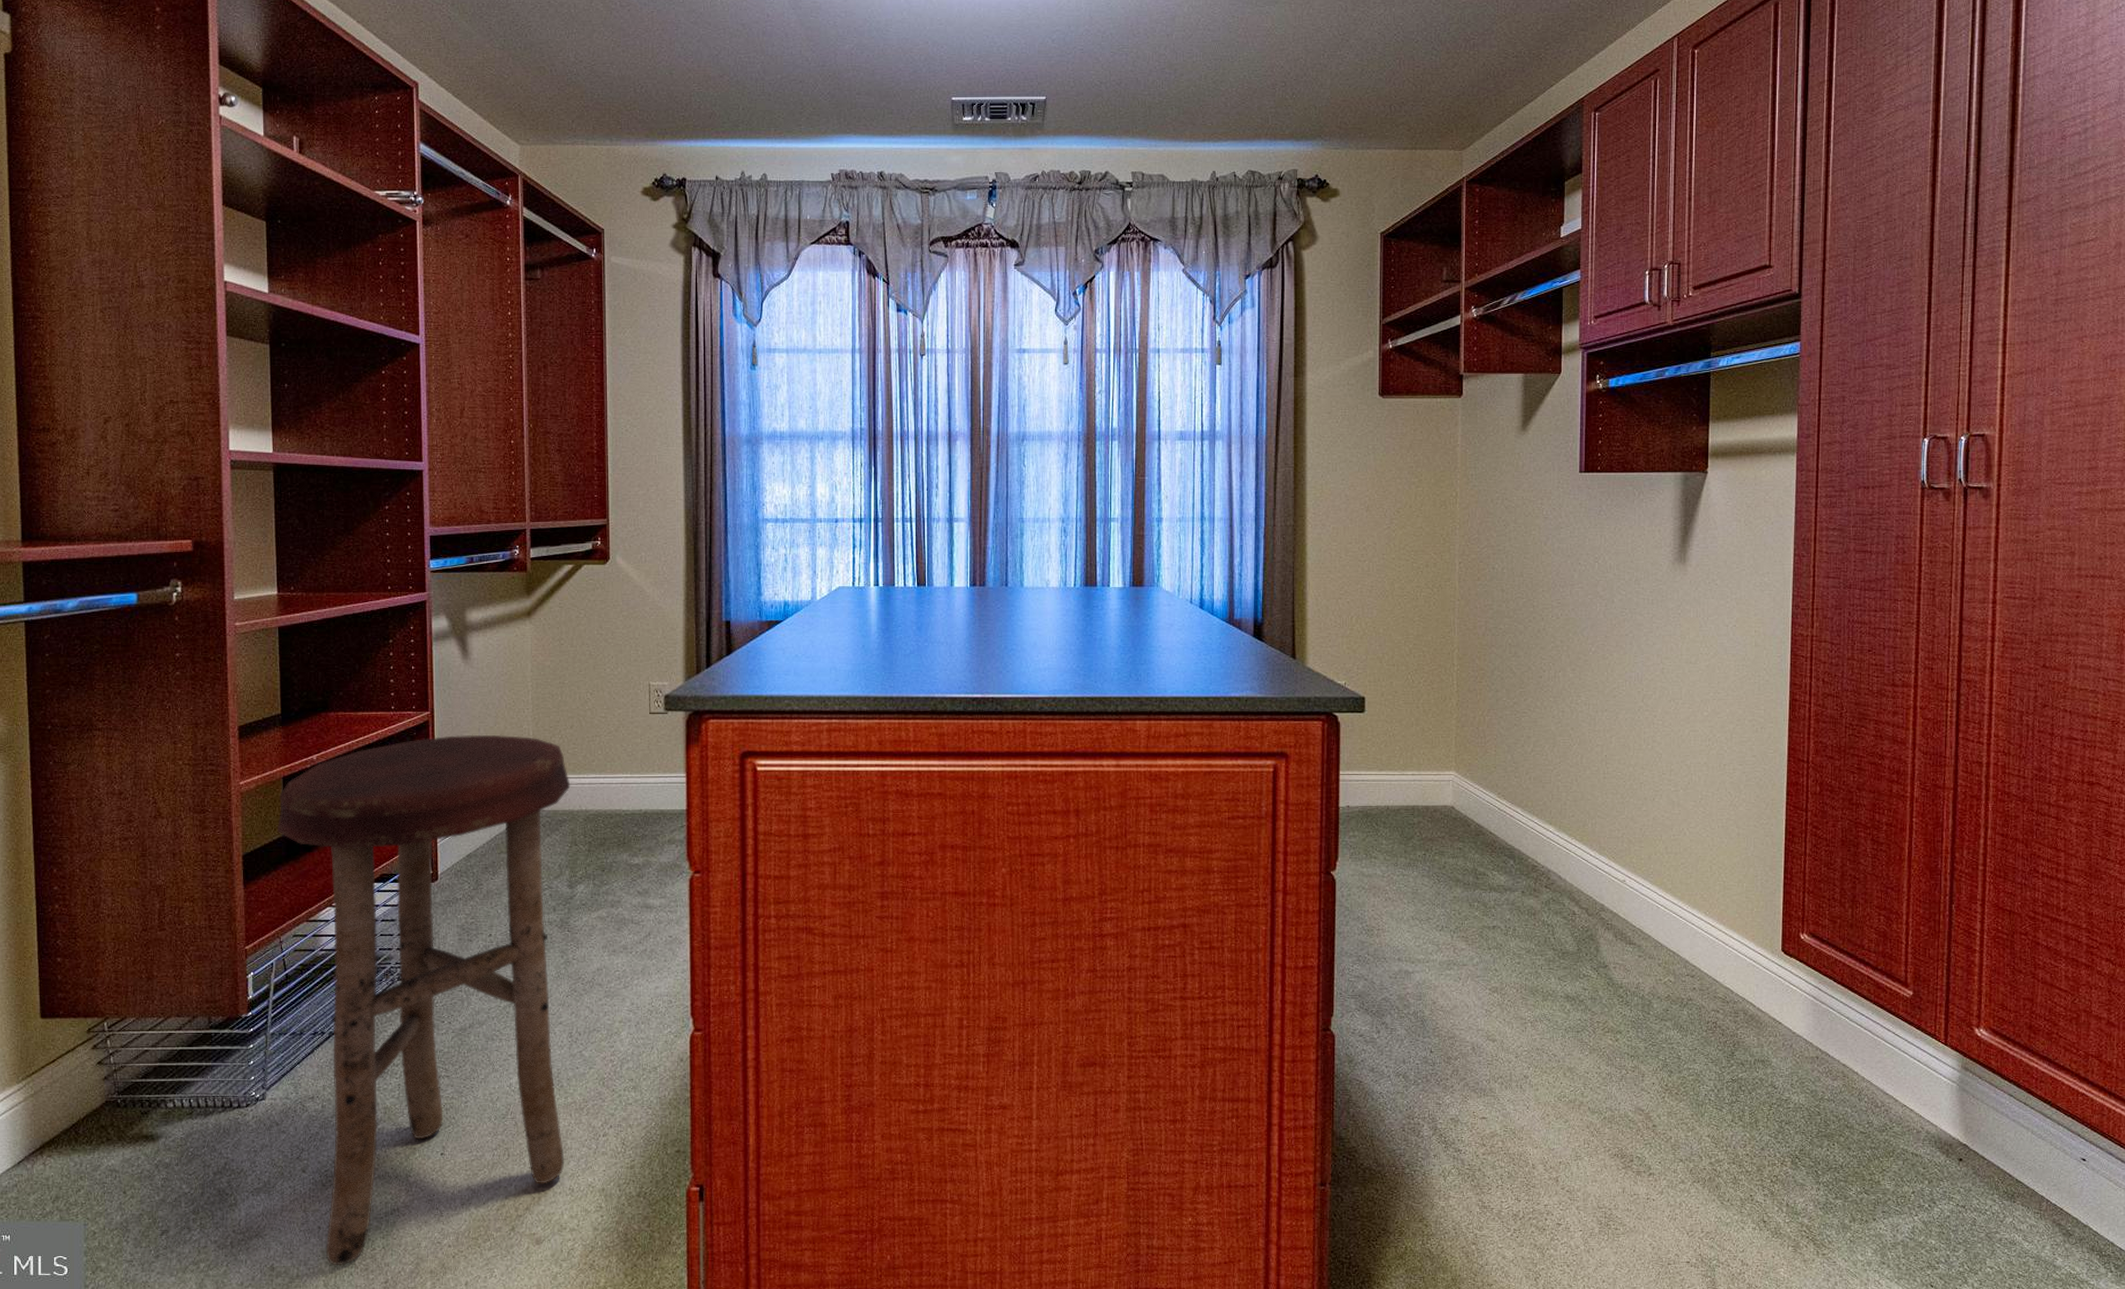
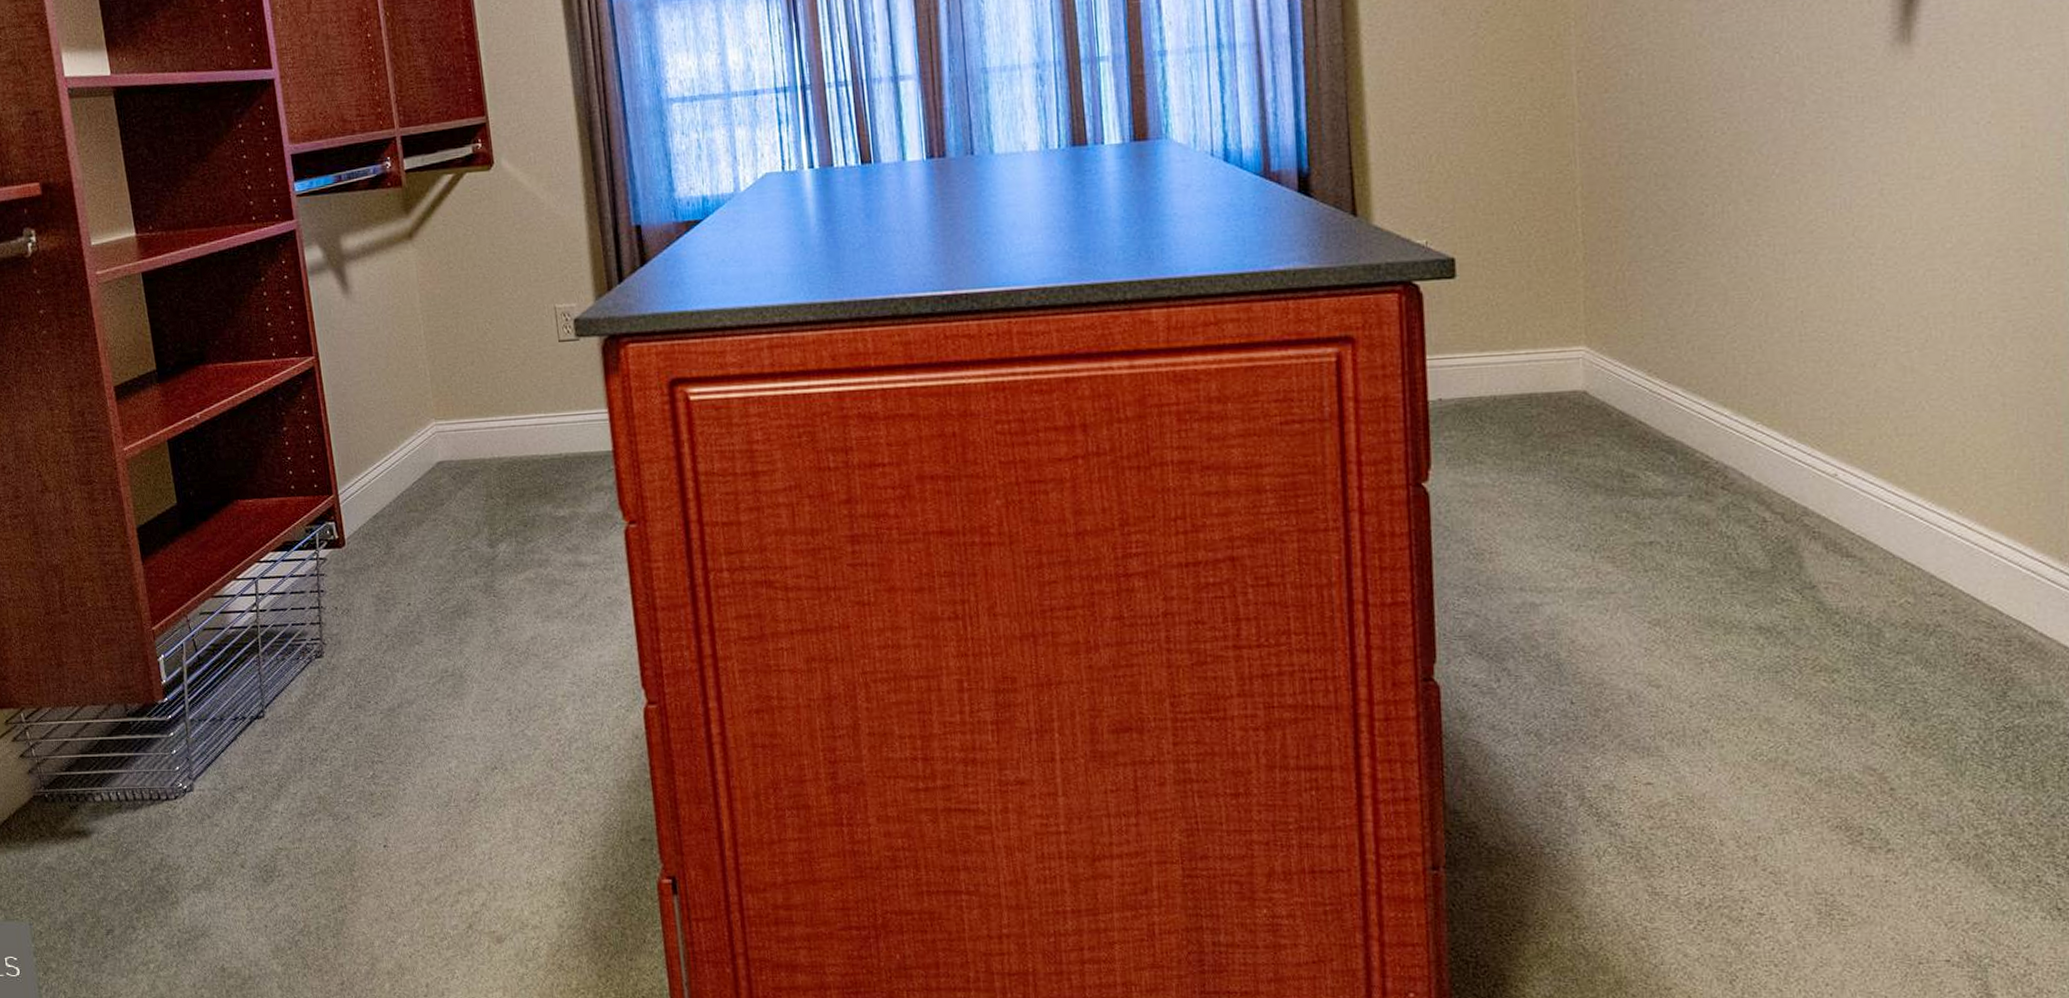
stool: present [276,734,571,1266] -> none [166,377,519,967]

